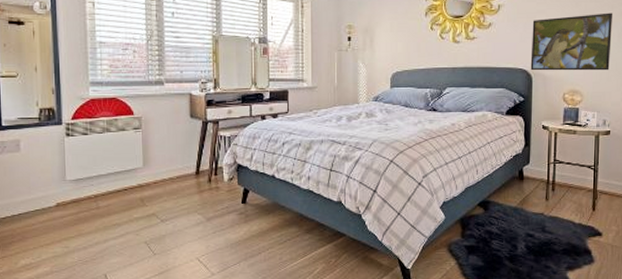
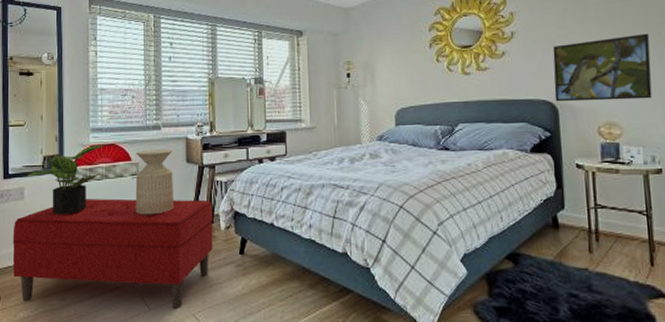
bench: none [9,151,217,254] -> present [12,198,214,310]
potted plant: none [20,98,108,167] -> present [25,144,107,215]
side table: none [137,104,178,167] -> present [135,149,175,215]

